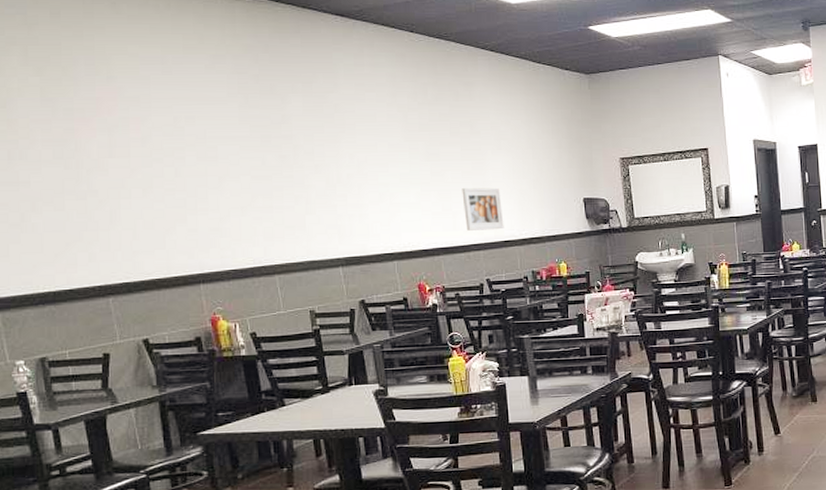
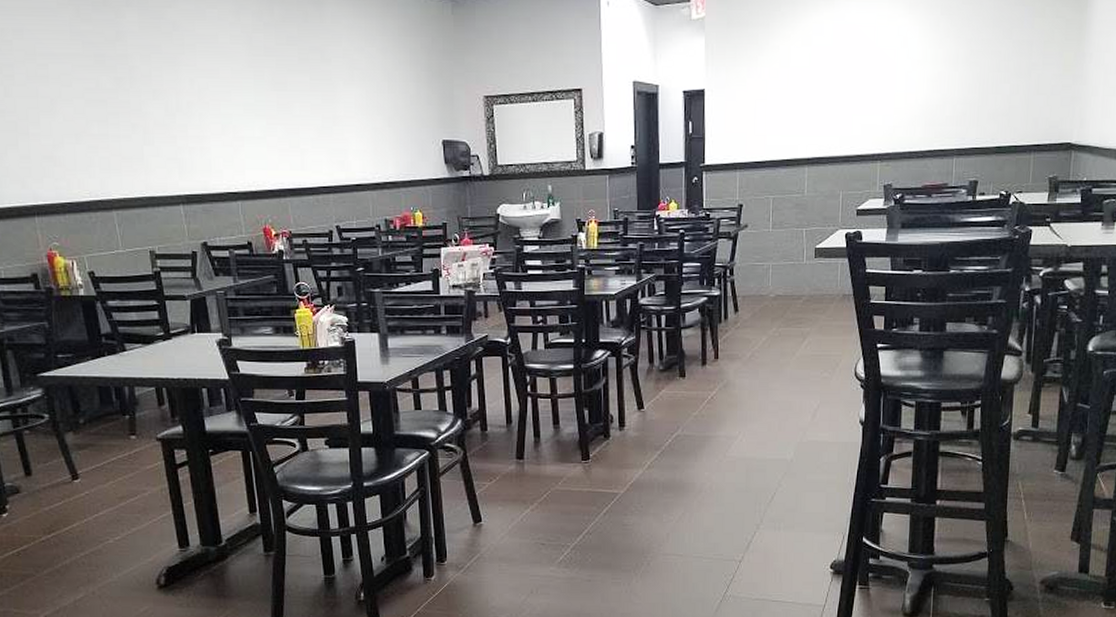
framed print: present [462,188,504,231] -> none [311,123,356,172]

